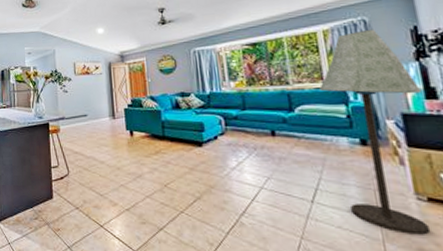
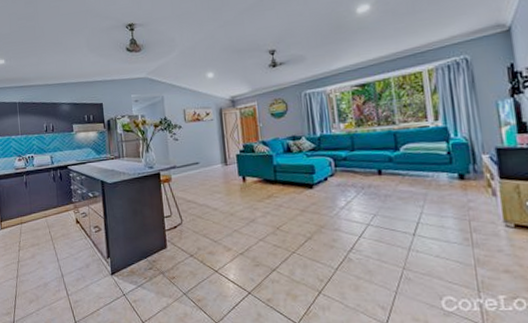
floor lamp: present [319,29,431,235] -> none [423,67,516,259]

